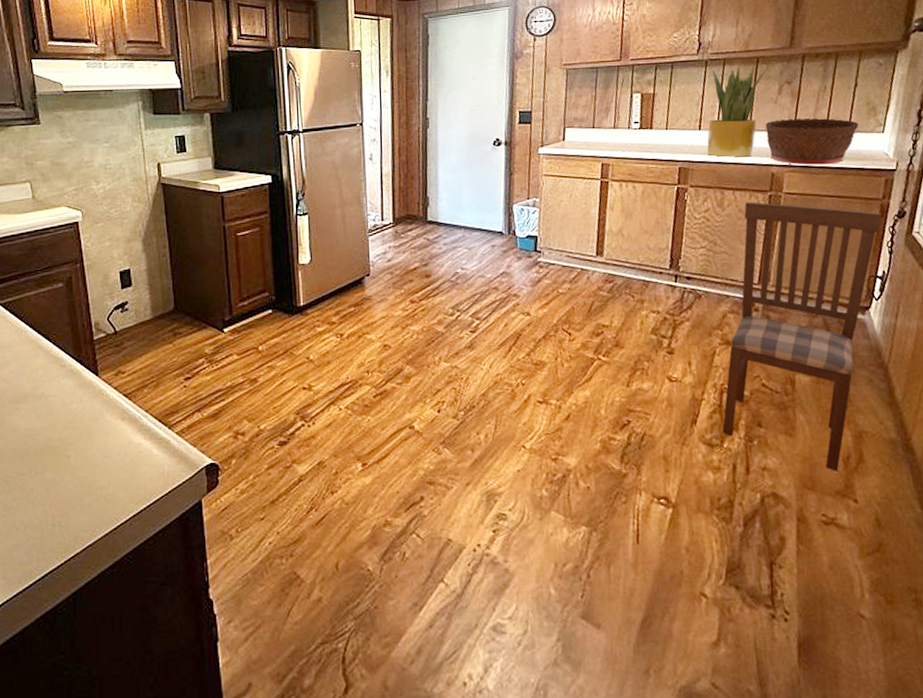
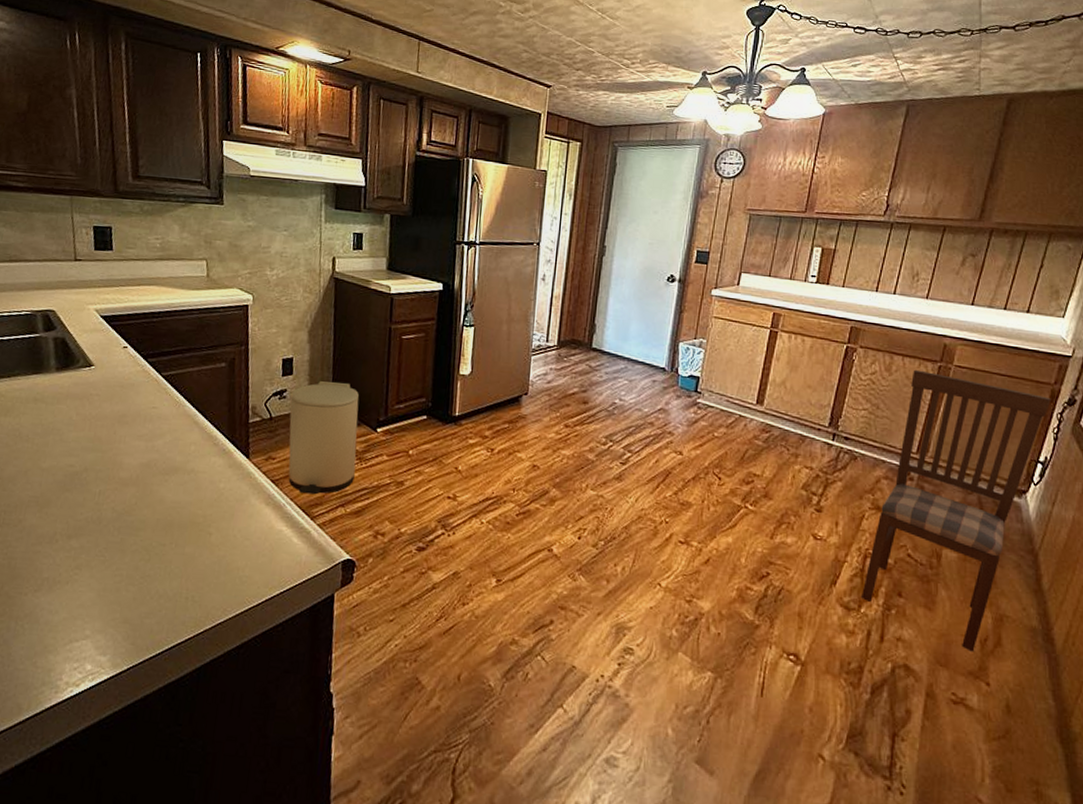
pedal bin: none [132,288,207,404] -> present [288,381,359,495]
planter: present [707,63,768,158] -> none [881,232,954,325]
basket: present [765,117,859,166] -> none [944,291,1040,343]

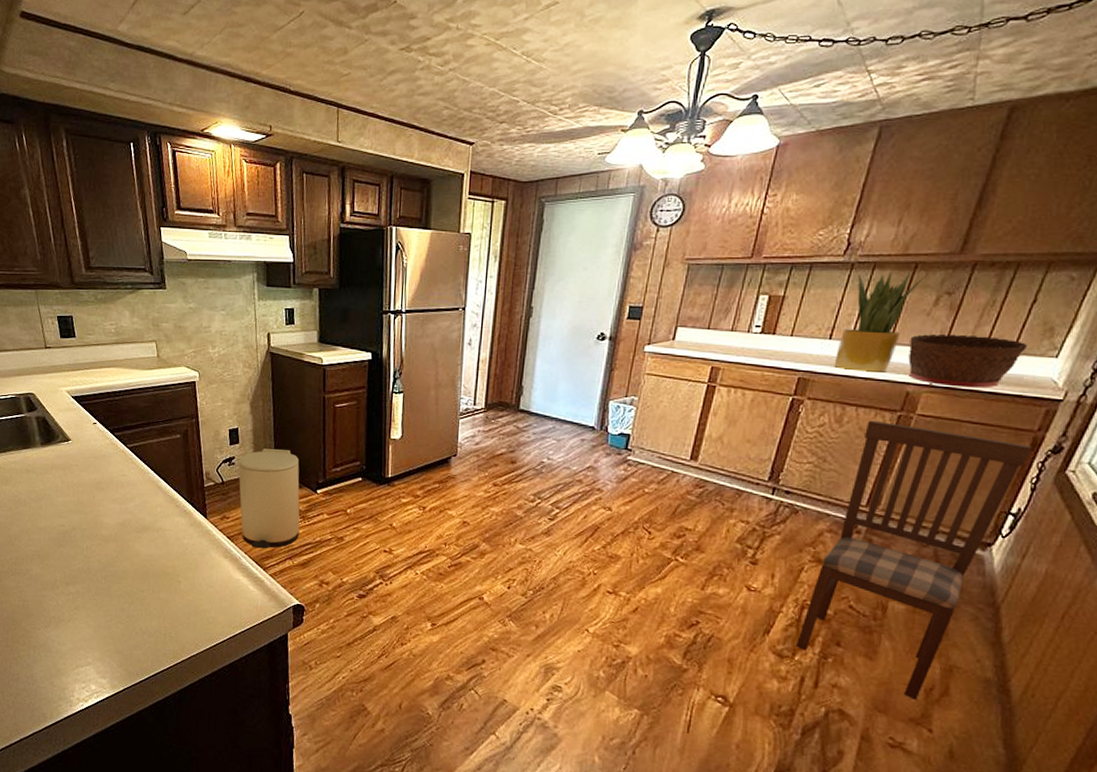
planter: none [881,232,954,325] -> present [834,269,928,373]
basket: none [944,291,1040,343] -> present [908,334,1028,389]

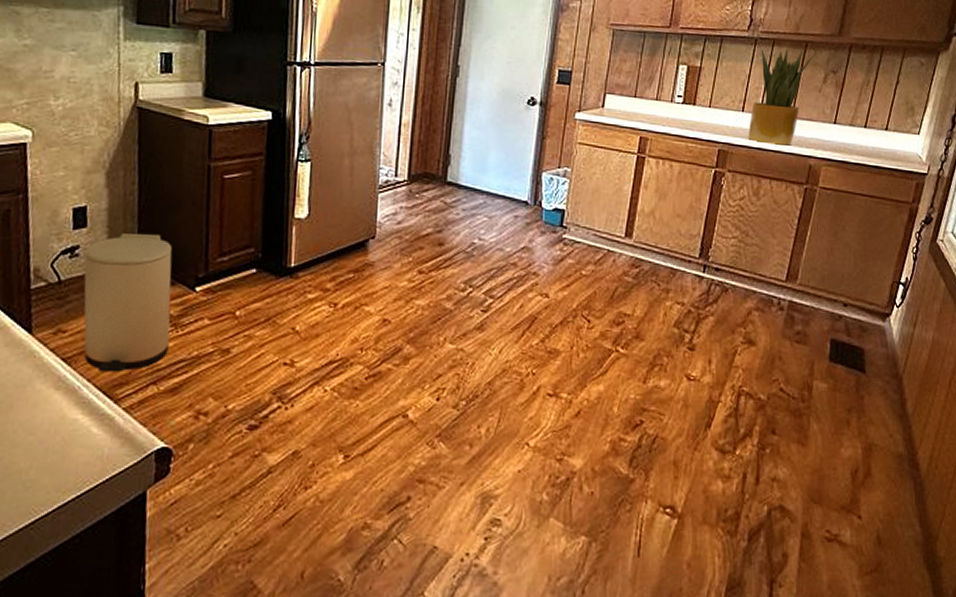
dining chair: present [796,420,1032,700] -> none [736,193,910,485]
basket: present [908,334,1028,389] -> none [808,109,897,162]

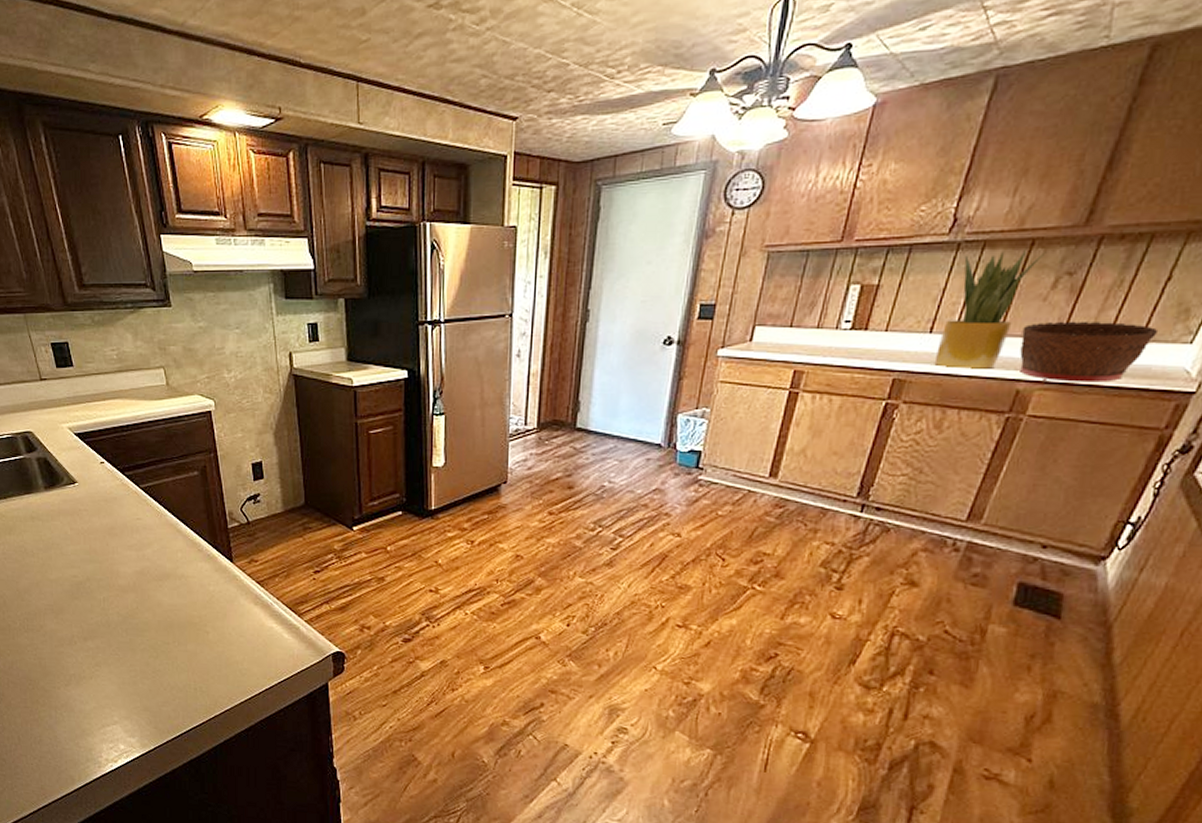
pedal bin: present [83,233,172,373] -> none [264,483,336,594]
basket: none [808,109,897,162] -> present [1019,321,1159,383]

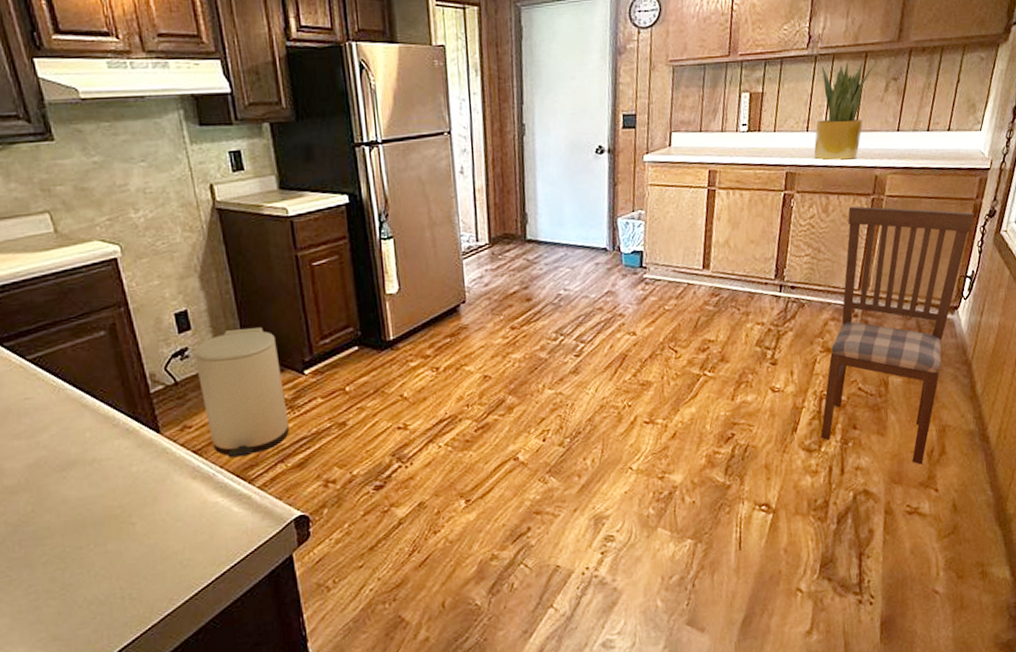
pedal bin: none [264,483,336,594] -> present [193,328,289,459]
dining chair: none [885,424,1157,729] -> present [821,206,974,465]
basket: present [1019,321,1159,383] -> none [871,116,959,167]

